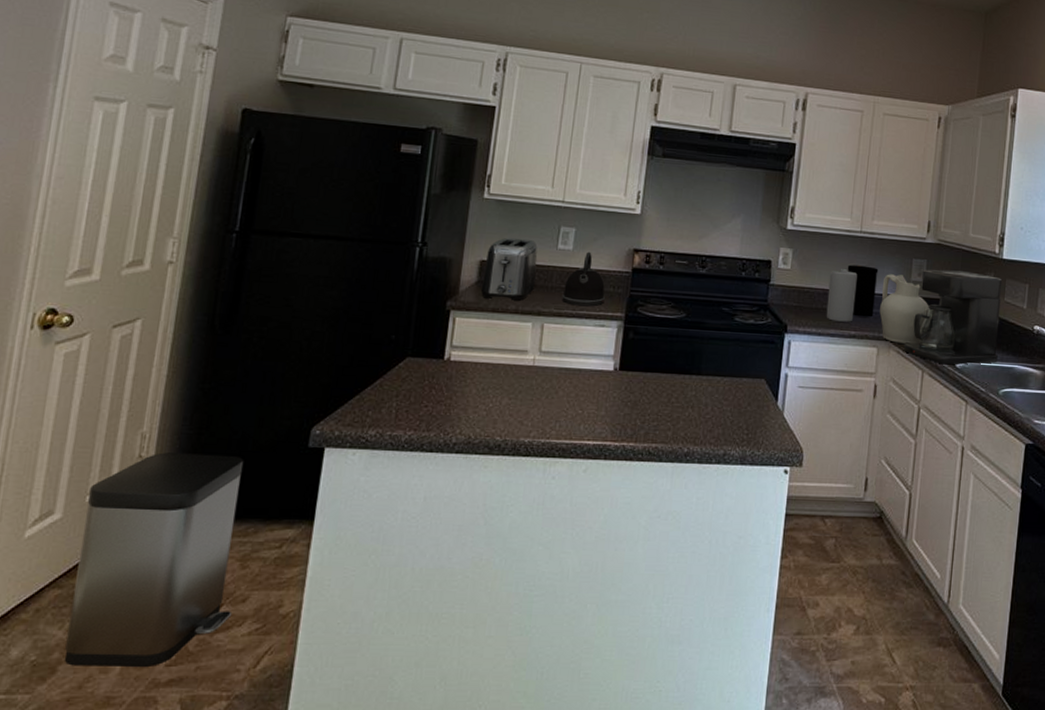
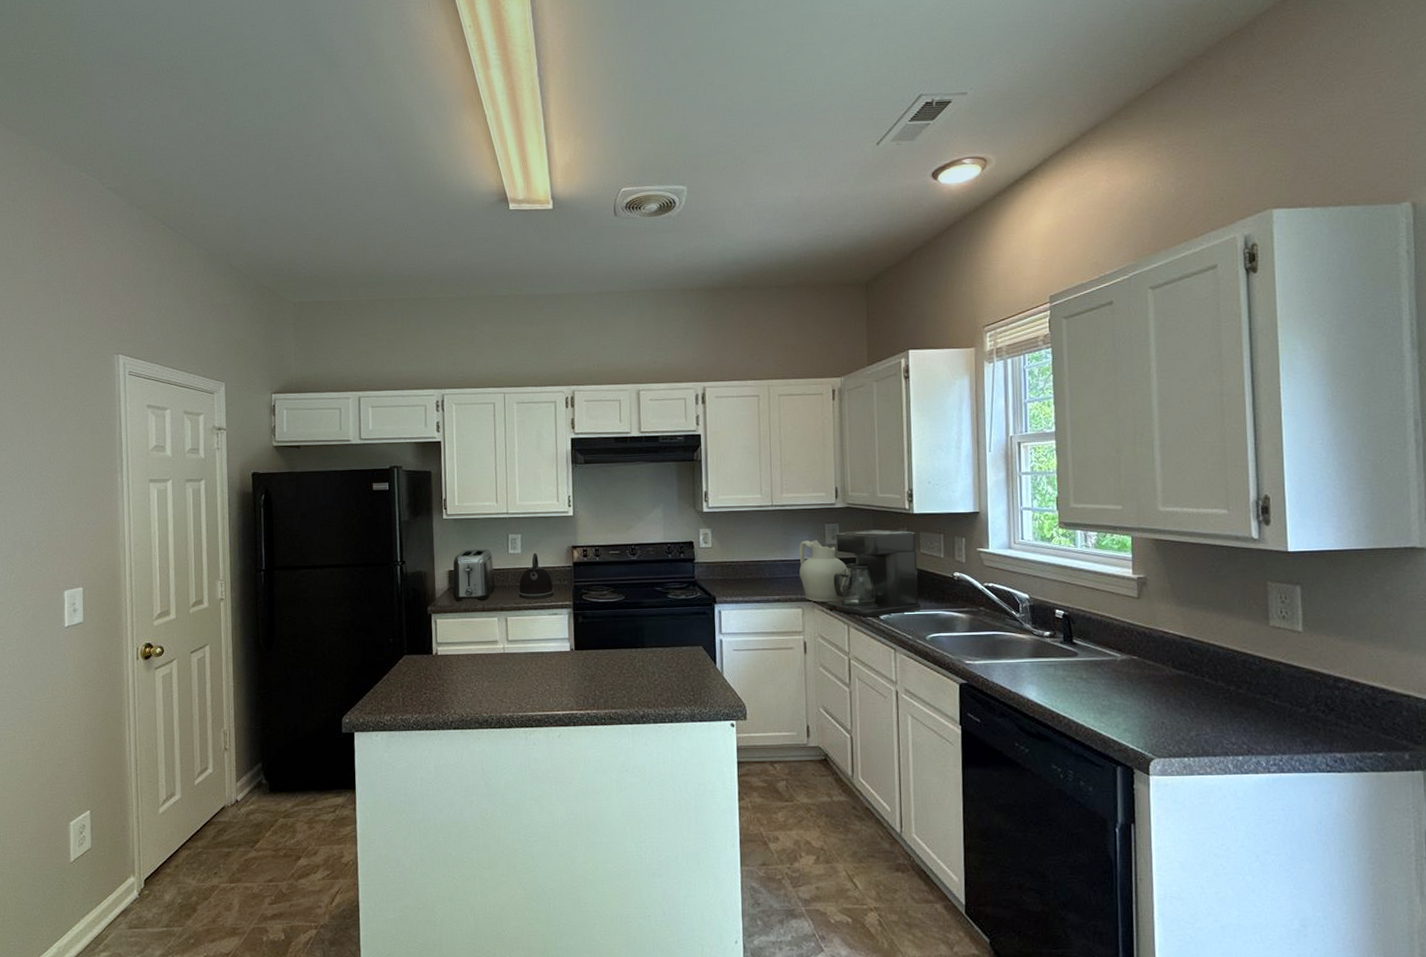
pedal bin: present [64,452,244,667] -> none [195,743,309,906]
paper towel holder: present [826,269,858,322] -> none [748,541,776,589]
canister: present [847,264,879,317] -> none [764,536,794,582]

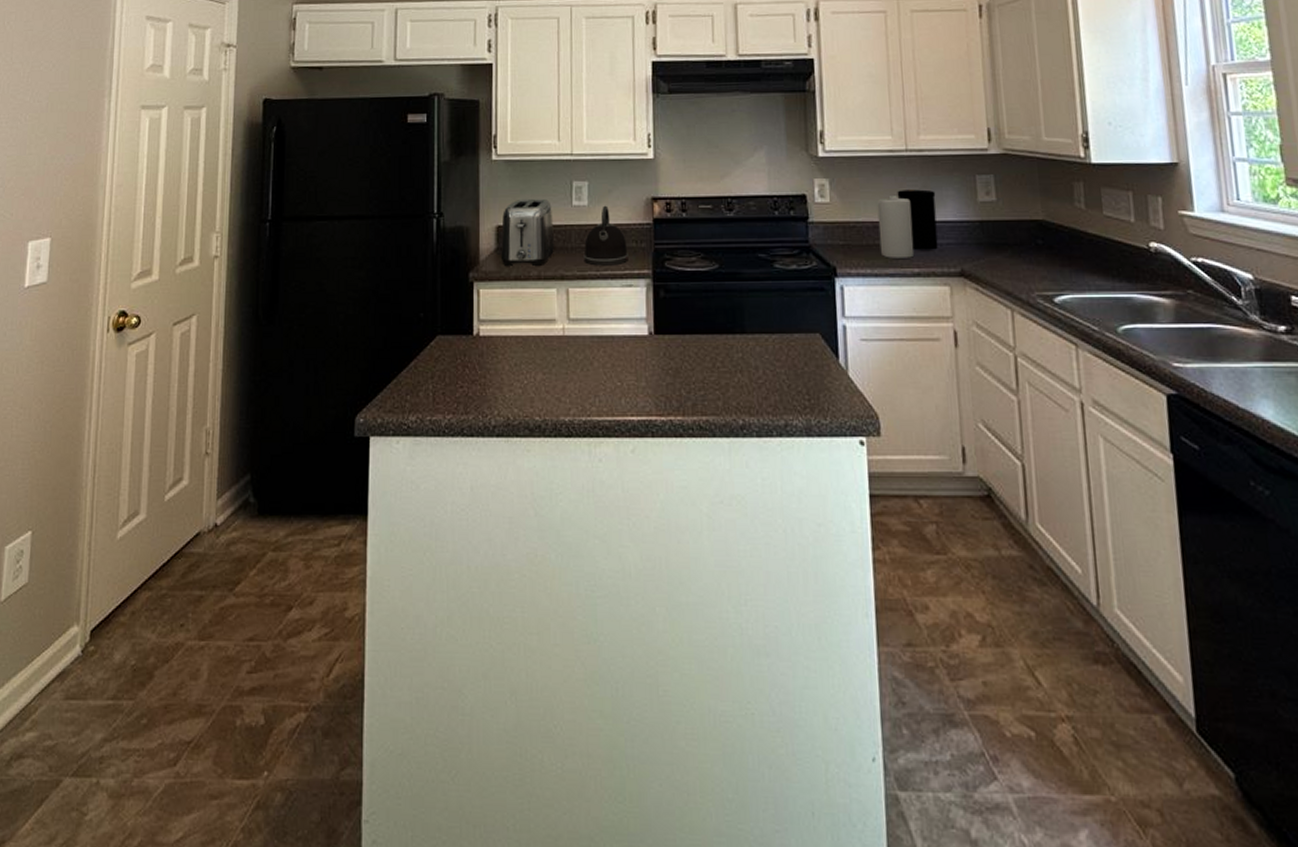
paper towel holder: none [748,541,776,589] -> present [877,196,915,258]
canister: none [764,536,794,582] -> present [897,189,938,251]
ceramic jug: present [799,540,847,603] -> none [943,196,1007,278]
coffee maker: present [827,529,921,618] -> none [983,183,1108,301]

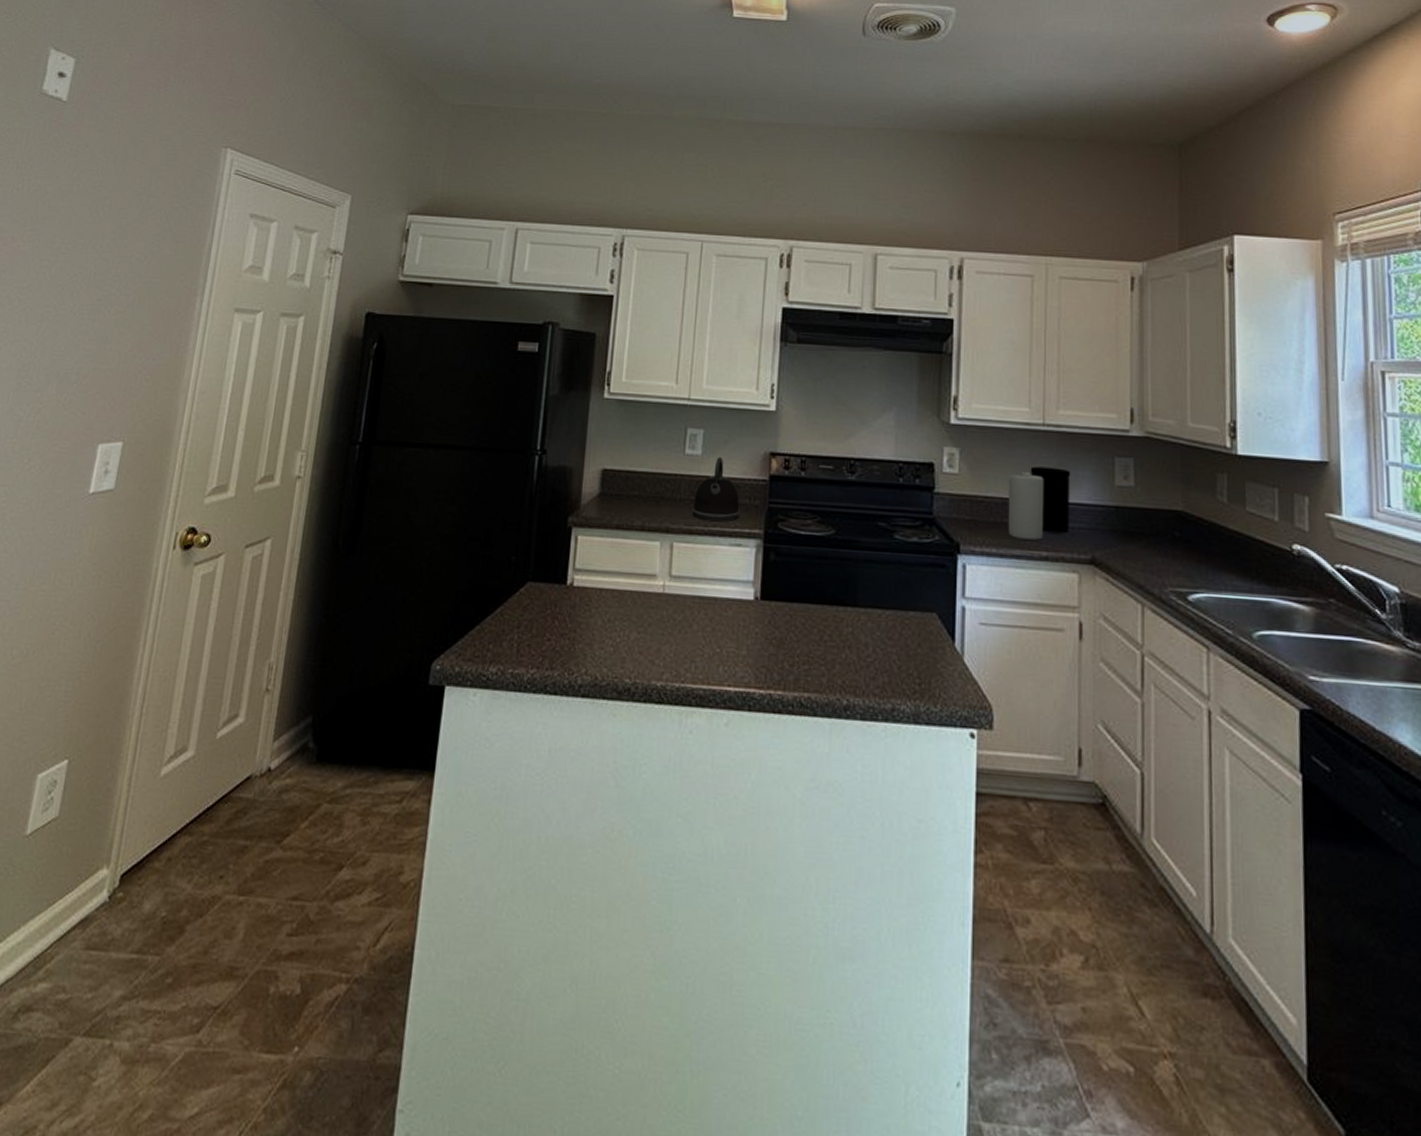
toaster: present [500,199,554,266] -> none [603,443,663,515]

